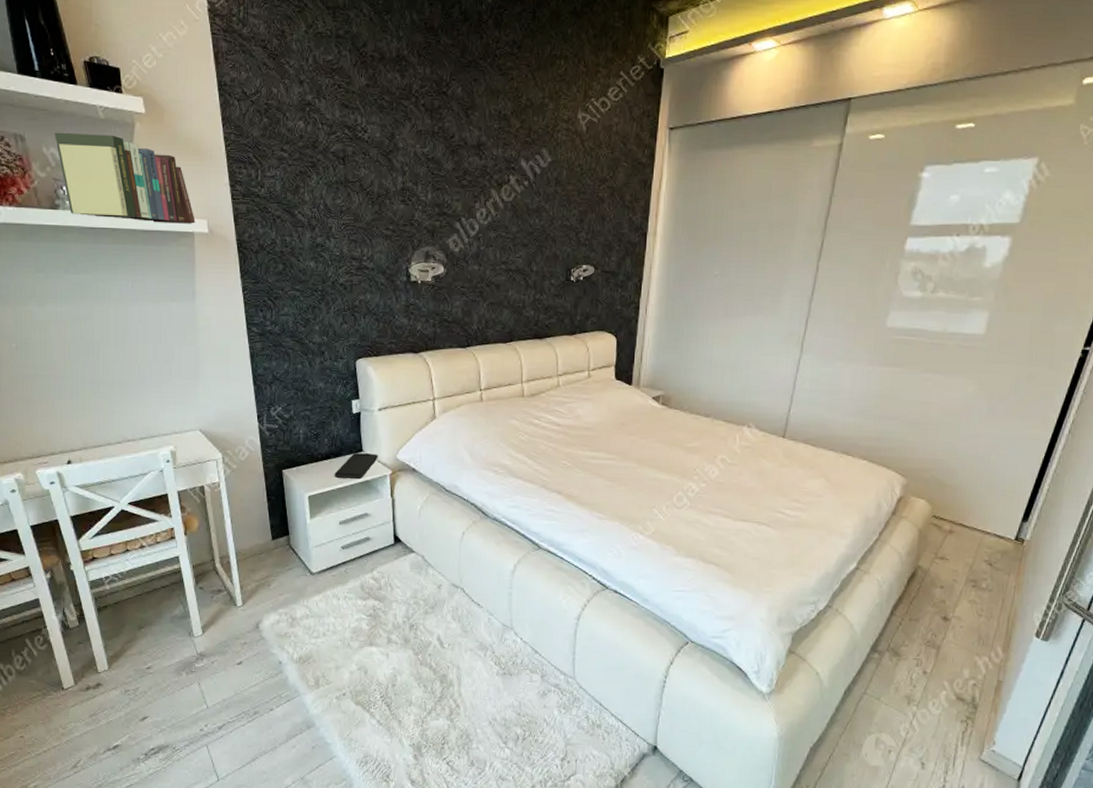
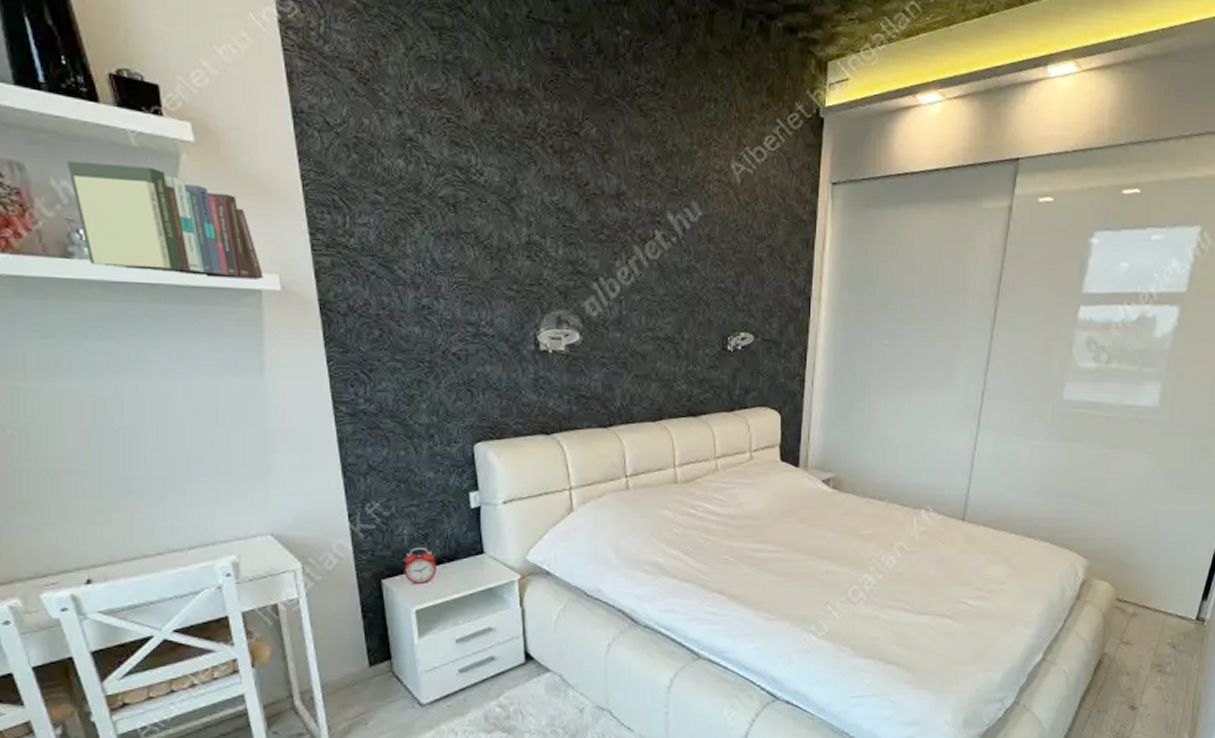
alarm clock: none [299,444,326,475] -> present [403,547,437,585]
mobile phone: present [334,453,378,479] -> none [448,555,503,586]

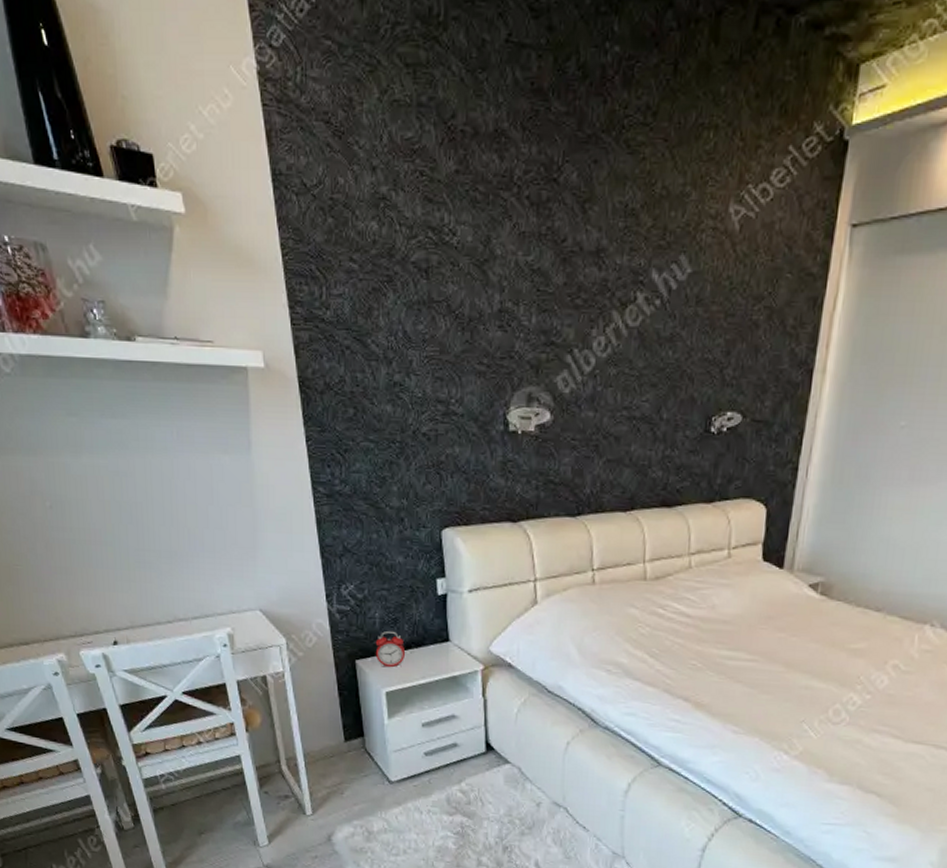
books: present [67,160,263,280] -> none [80,239,249,356]

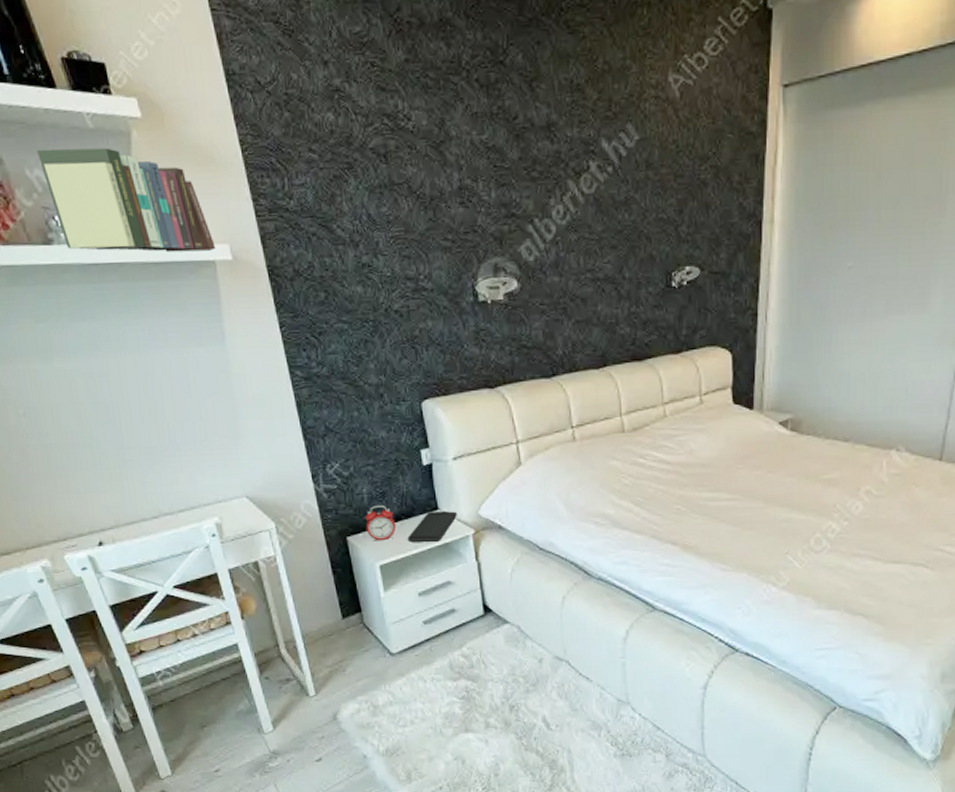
books: none [80,239,249,356] -> present [37,147,216,252]
mobile phone: none [416,643,468,674] -> present [407,511,457,542]

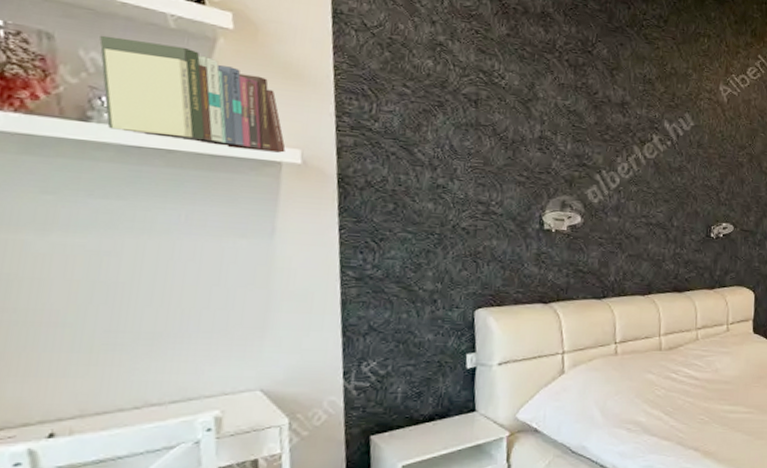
alarm clock: present [365,504,396,541] -> none [393,404,428,441]
mobile phone: present [407,511,457,542] -> none [437,413,494,442]

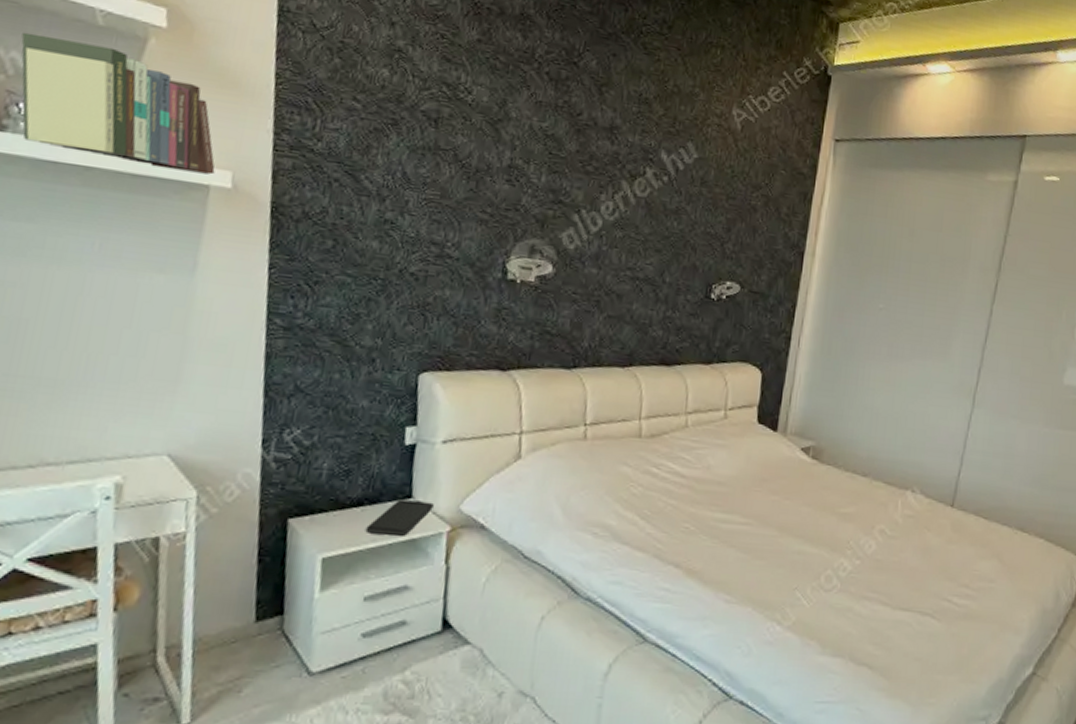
mobile phone: none [437,413,494,442] -> present [365,499,434,536]

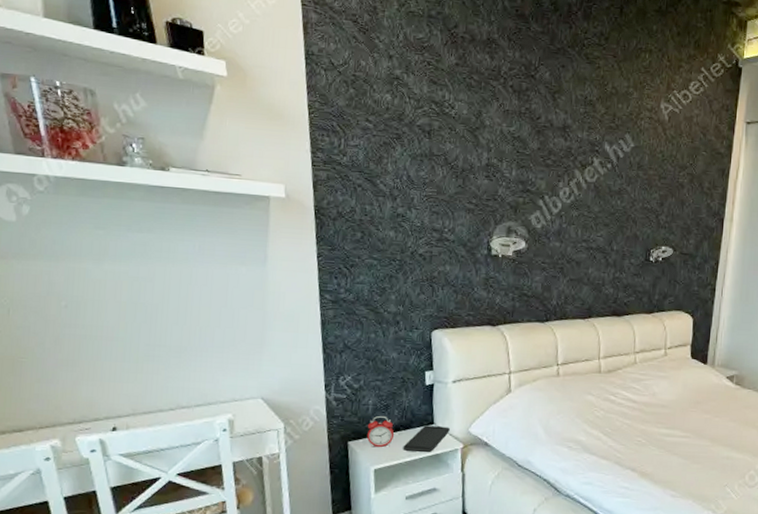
books: present [21,32,215,175] -> none [128,89,272,188]
alarm clock: none [315,484,356,528] -> present [366,415,395,447]

